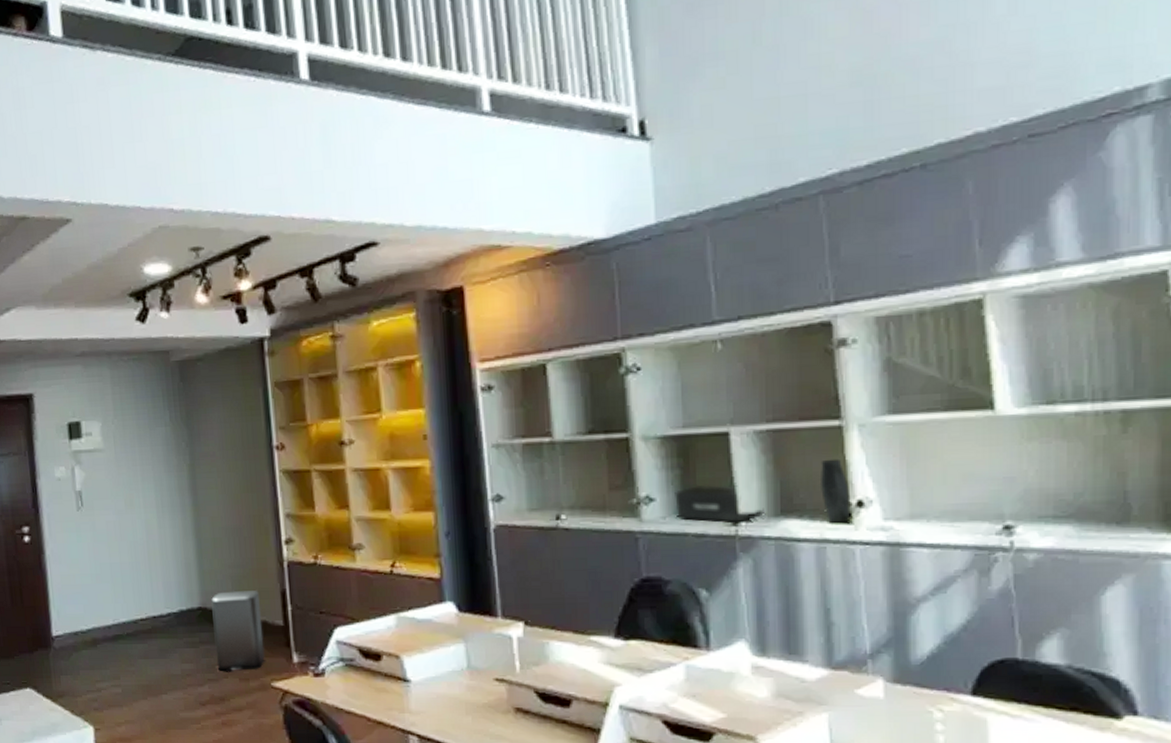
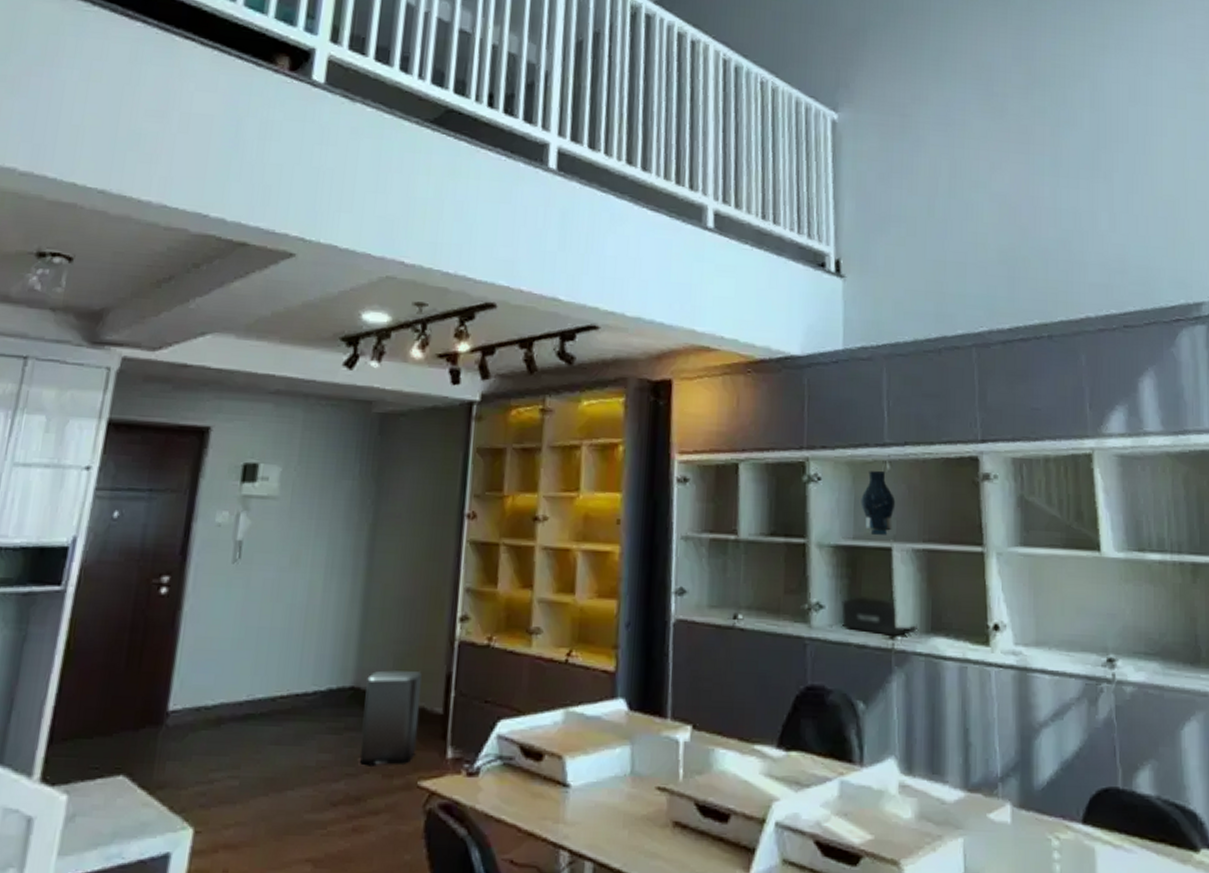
vase: none [689,351,731,422] -> present [861,470,896,536]
vase: present [821,459,849,523] -> none [965,582,988,644]

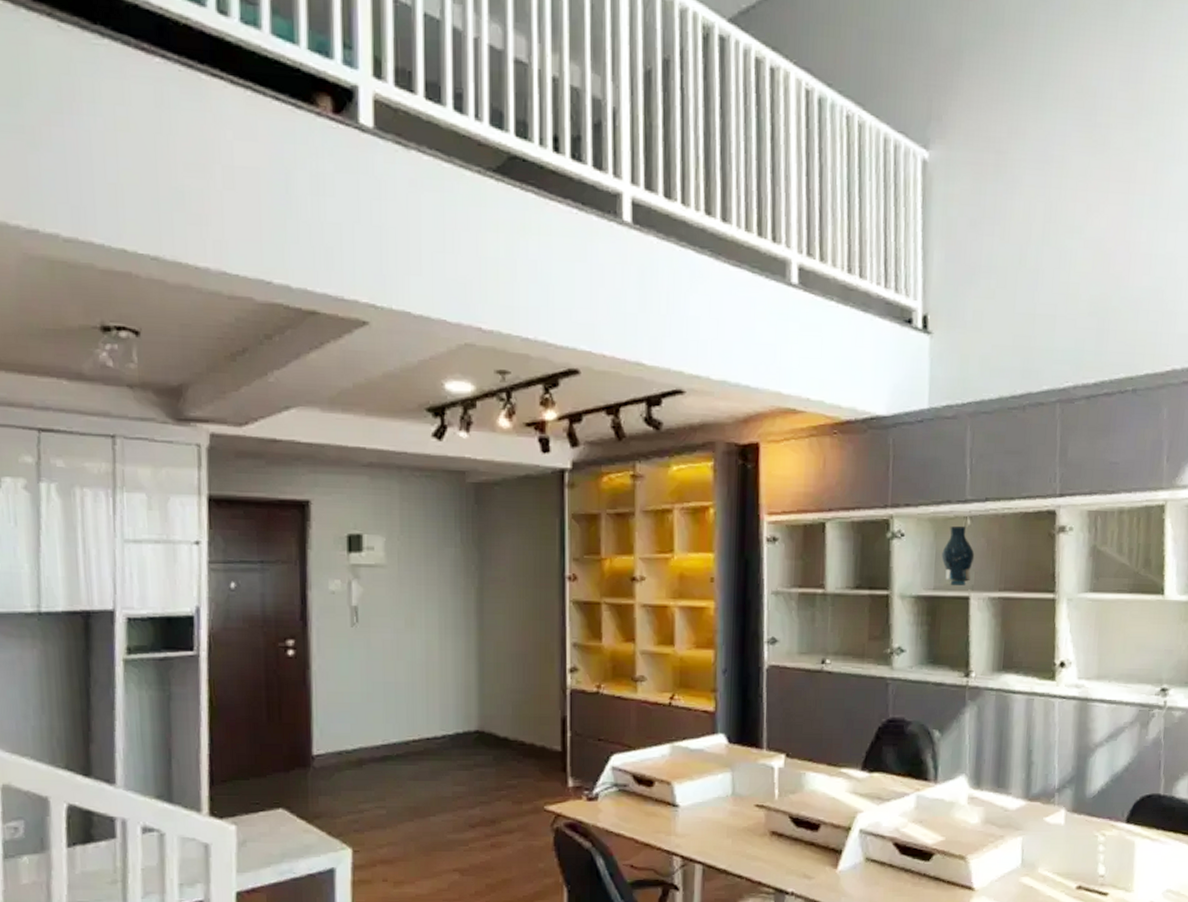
pedal bin: present [359,669,422,766] -> none [490,715,540,795]
box: present [842,597,917,637] -> none [921,641,990,675]

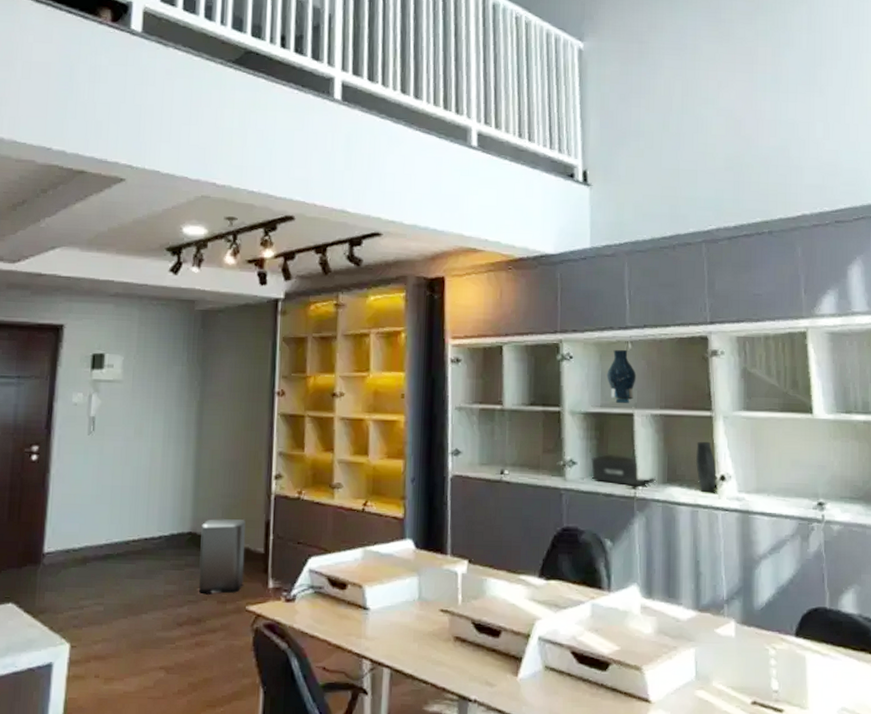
pedal bin: none [490,715,540,795] -> present [198,518,246,595]
box: none [921,641,990,675] -> present [591,454,656,487]
vase: none [1034,625,1056,679] -> present [696,441,716,492]

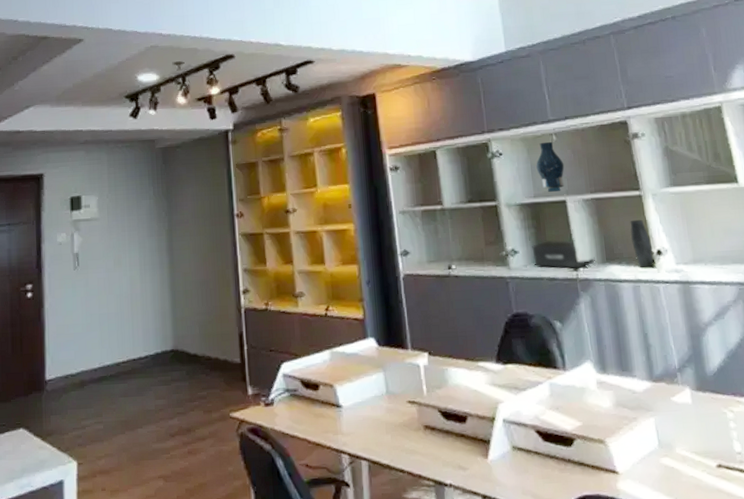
pedal bin: present [198,518,246,595] -> none [182,333,225,406]

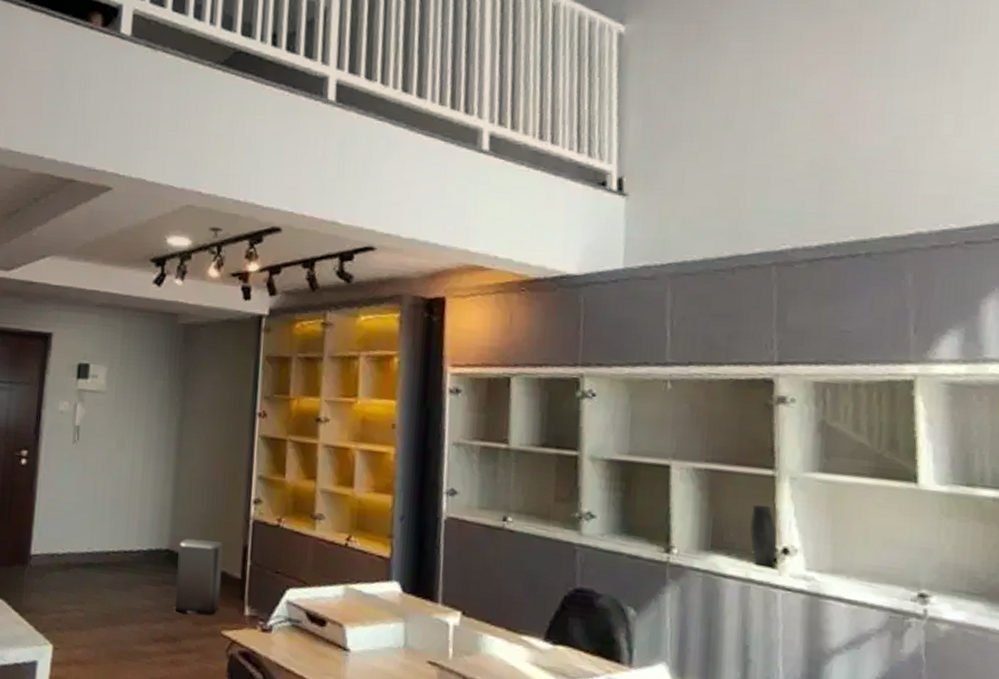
pedal bin: none [182,333,225,406] -> present [174,538,223,617]
box: present [532,240,595,269] -> none [614,510,696,551]
vase: present [536,141,565,193] -> none [638,389,677,453]

